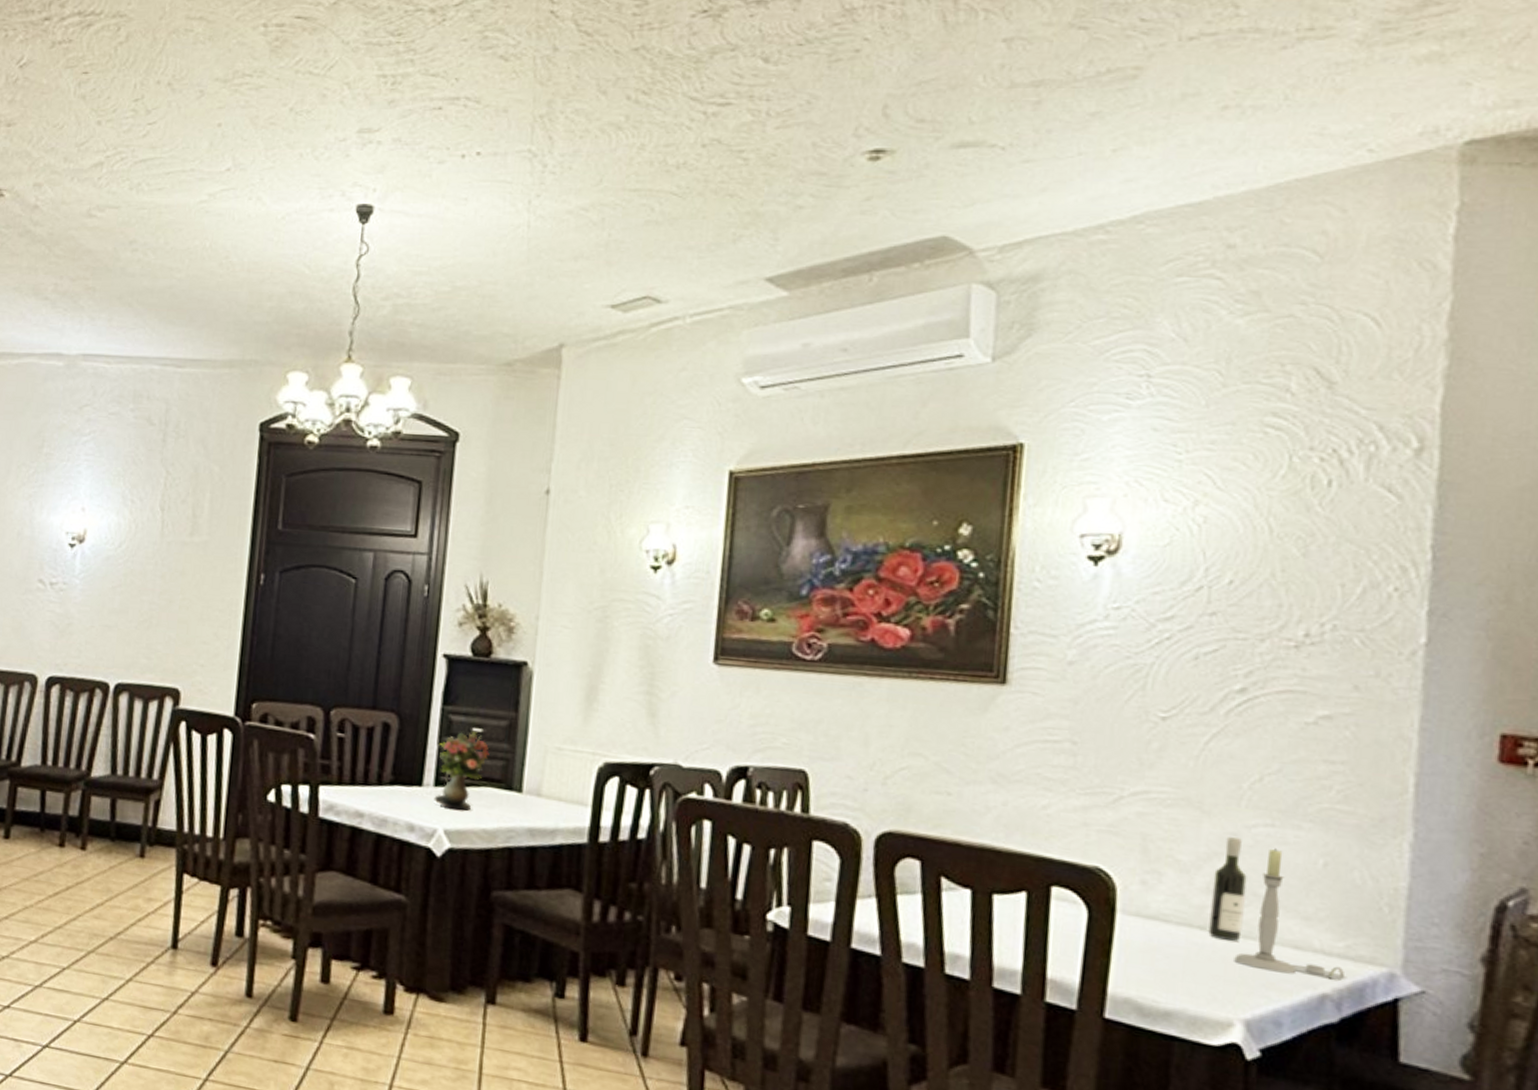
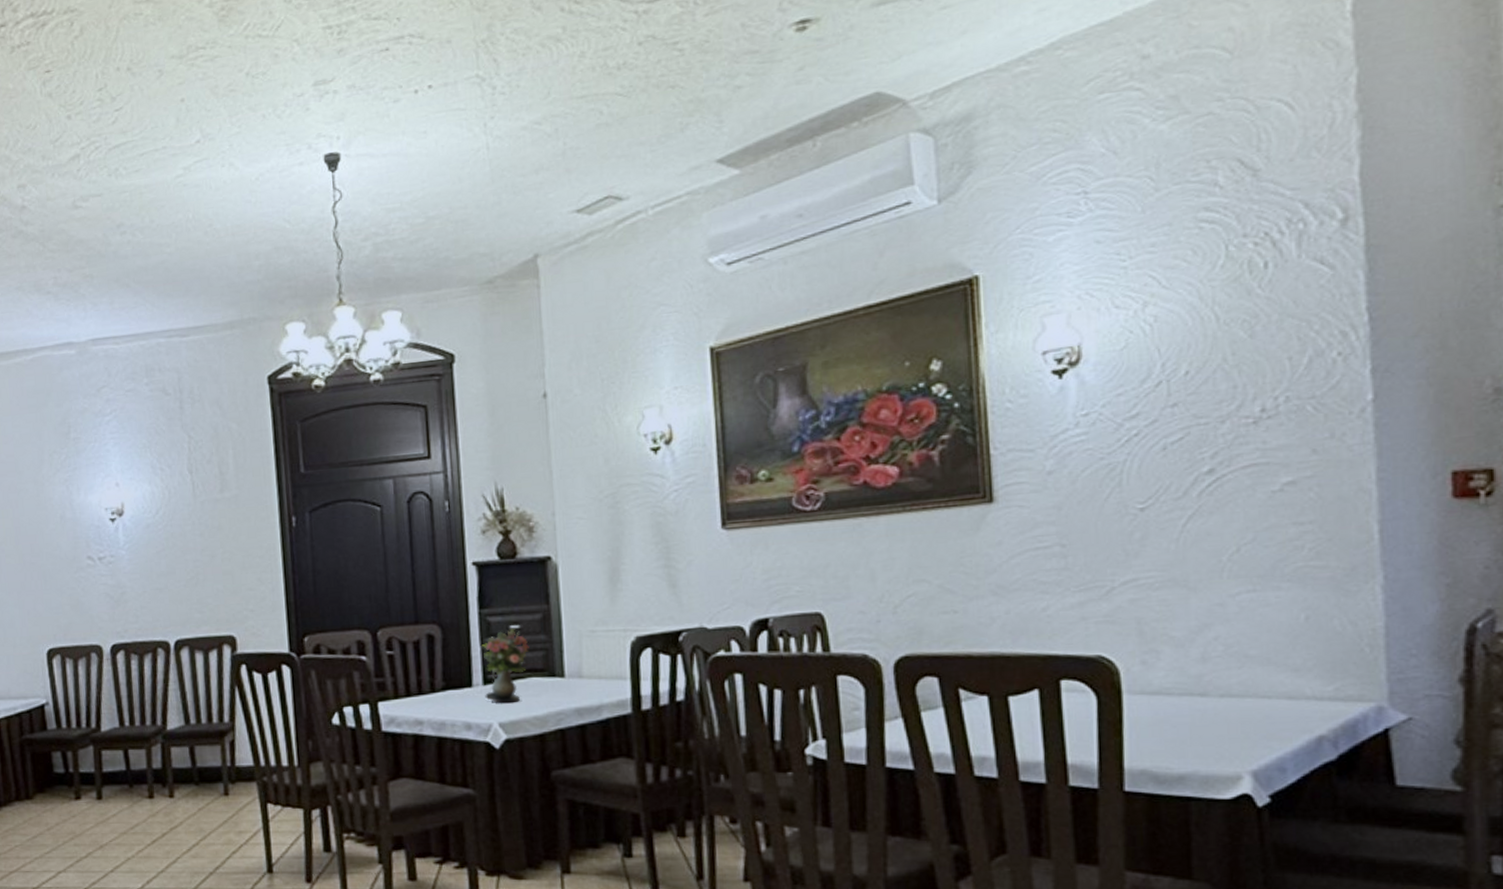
bottle: present [1208,837,1247,941] -> none [1207,607,1239,702]
candlestick: present [1234,848,1347,982] -> none [1235,611,1340,724]

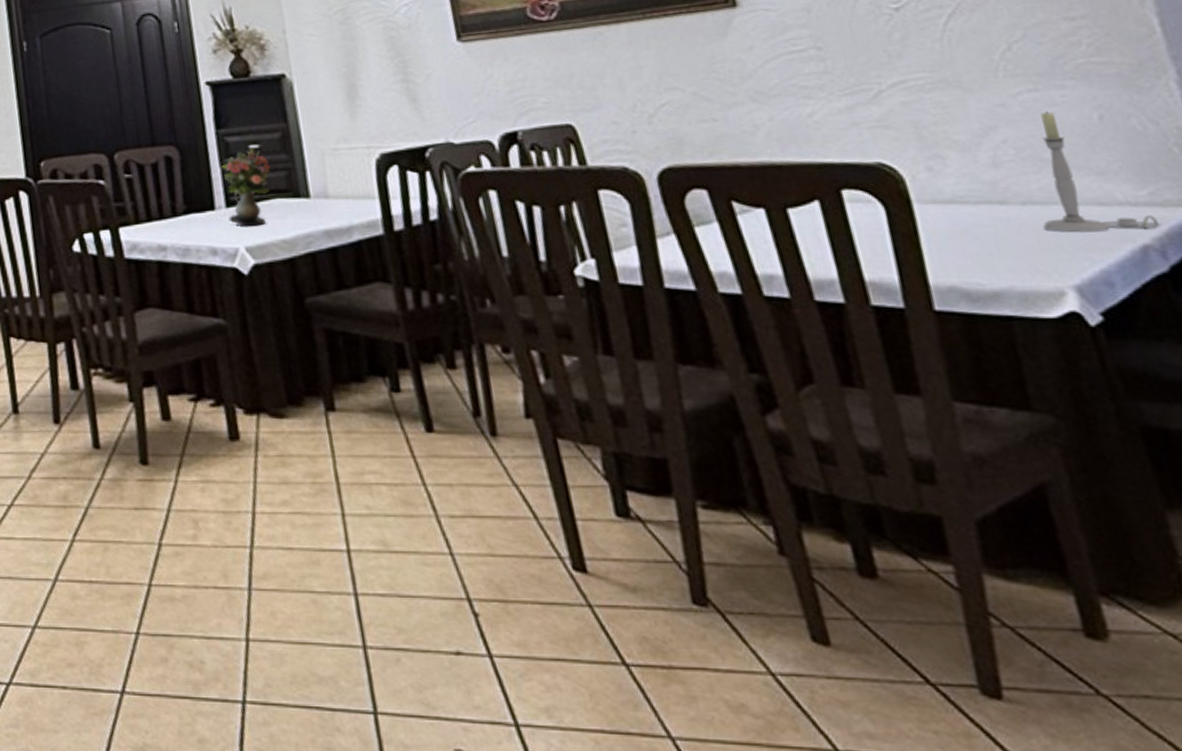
candlestick: none [1235,611,1340,724] -> present [1041,111,1163,233]

